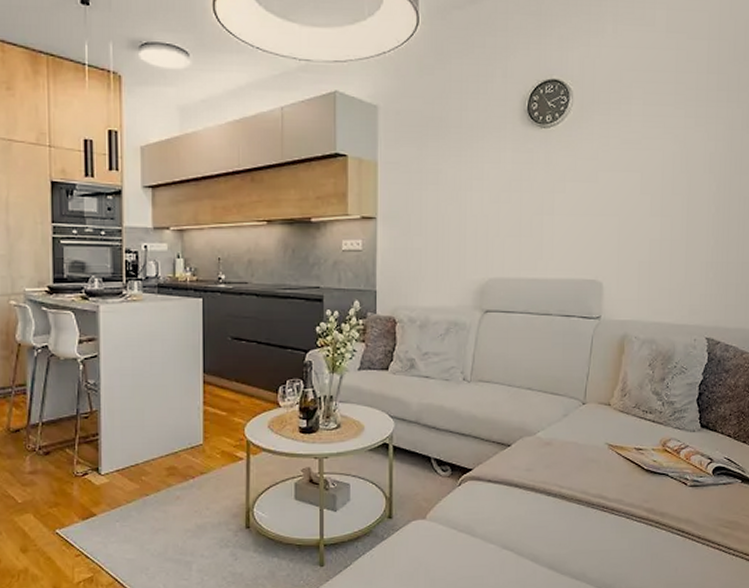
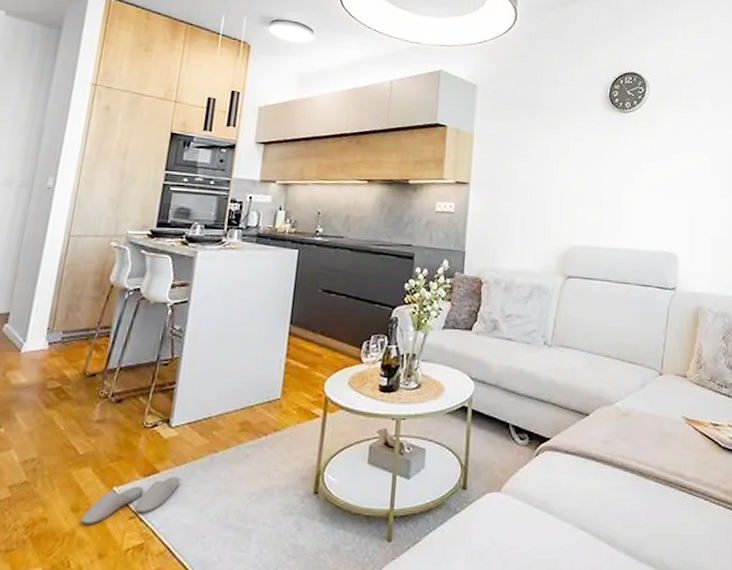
slippers: none [31,518,118,563] -> present [80,476,181,525]

